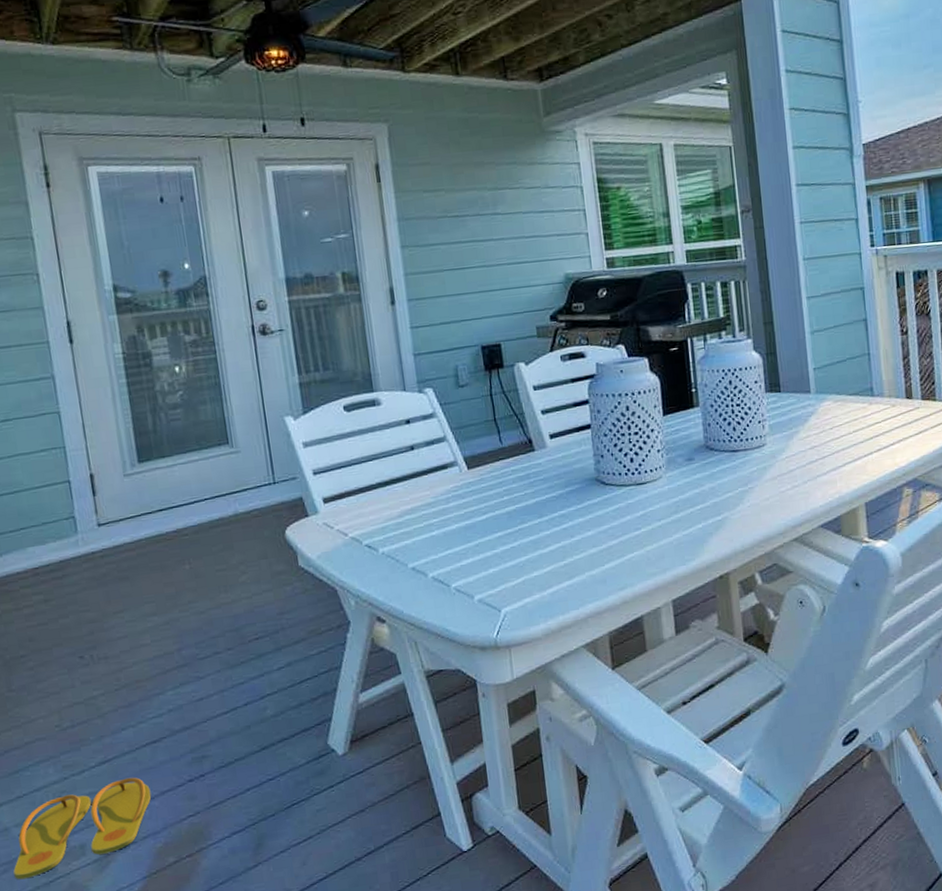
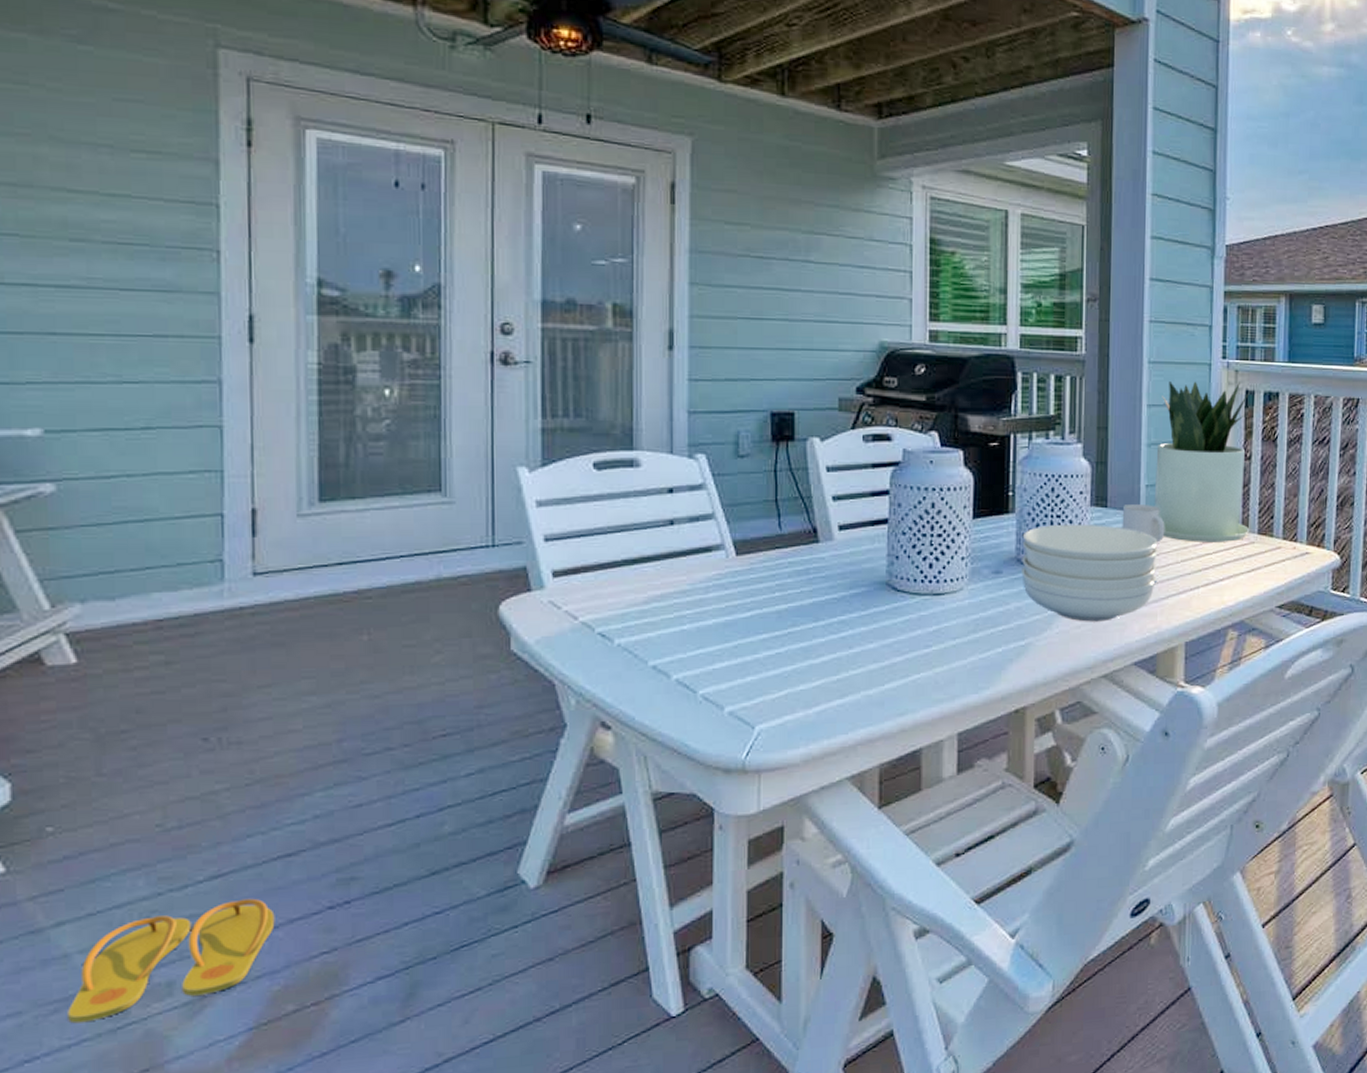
bowl: none [708,408,832,494] -> present [1021,524,1158,622]
cup: none [794,385,836,418] -> present [1122,505,1165,543]
planter: none [819,265,914,414] -> present [1154,381,1250,542]

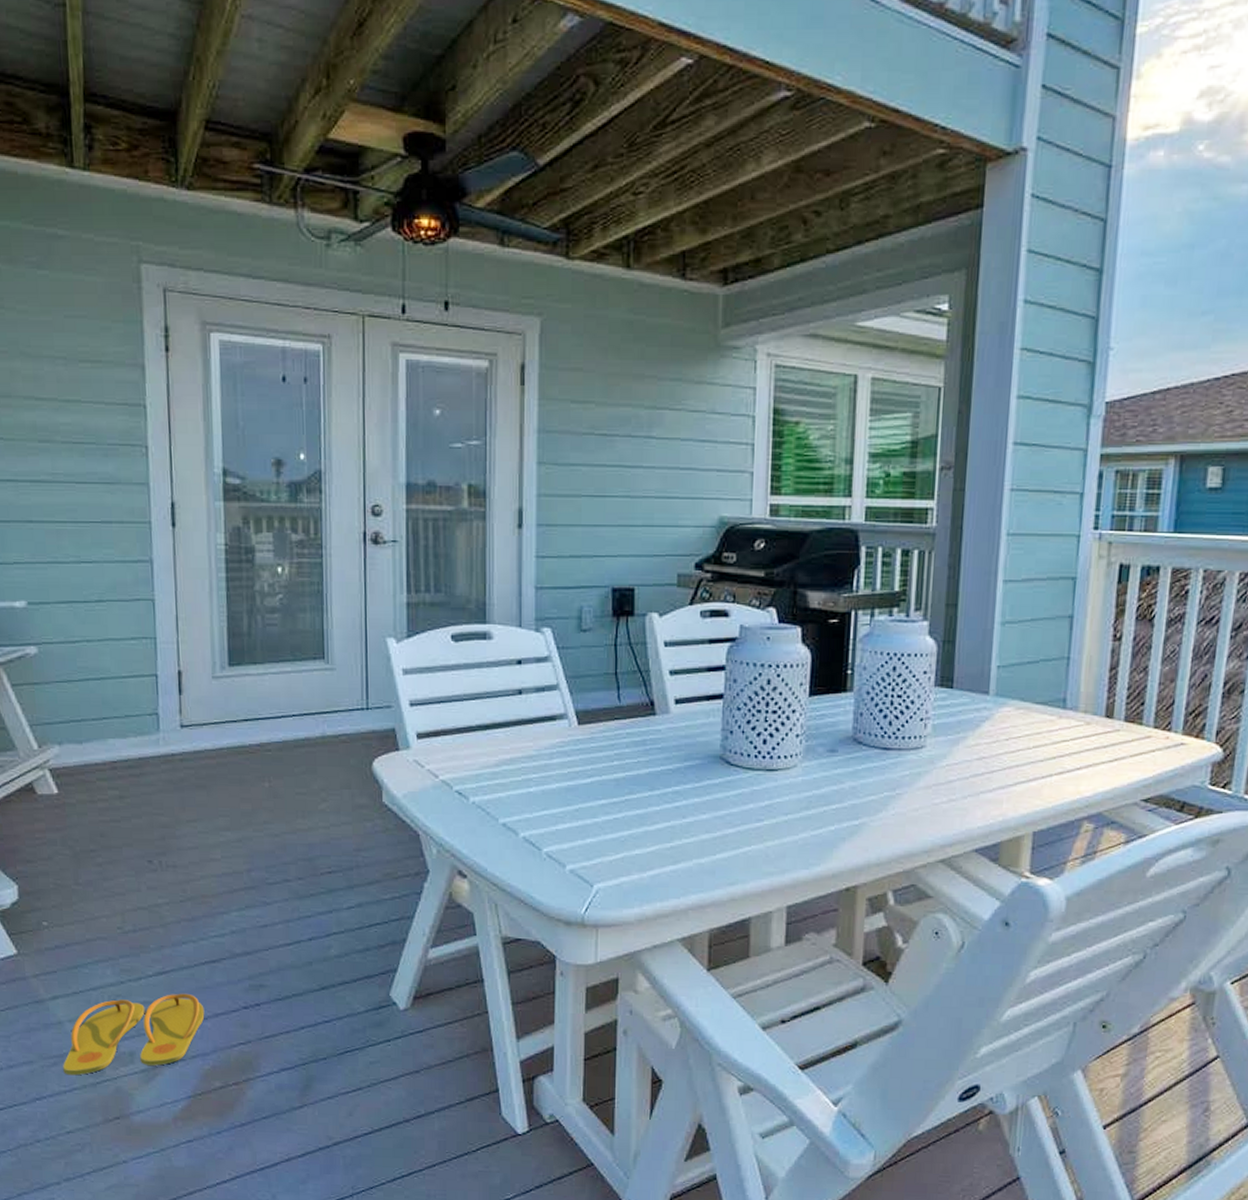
bowl: present [1021,524,1158,622] -> none [858,704,1008,806]
cup: present [1122,505,1165,543] -> none [968,686,1017,727]
planter: present [1154,381,1250,542] -> none [1005,554,1124,729]

